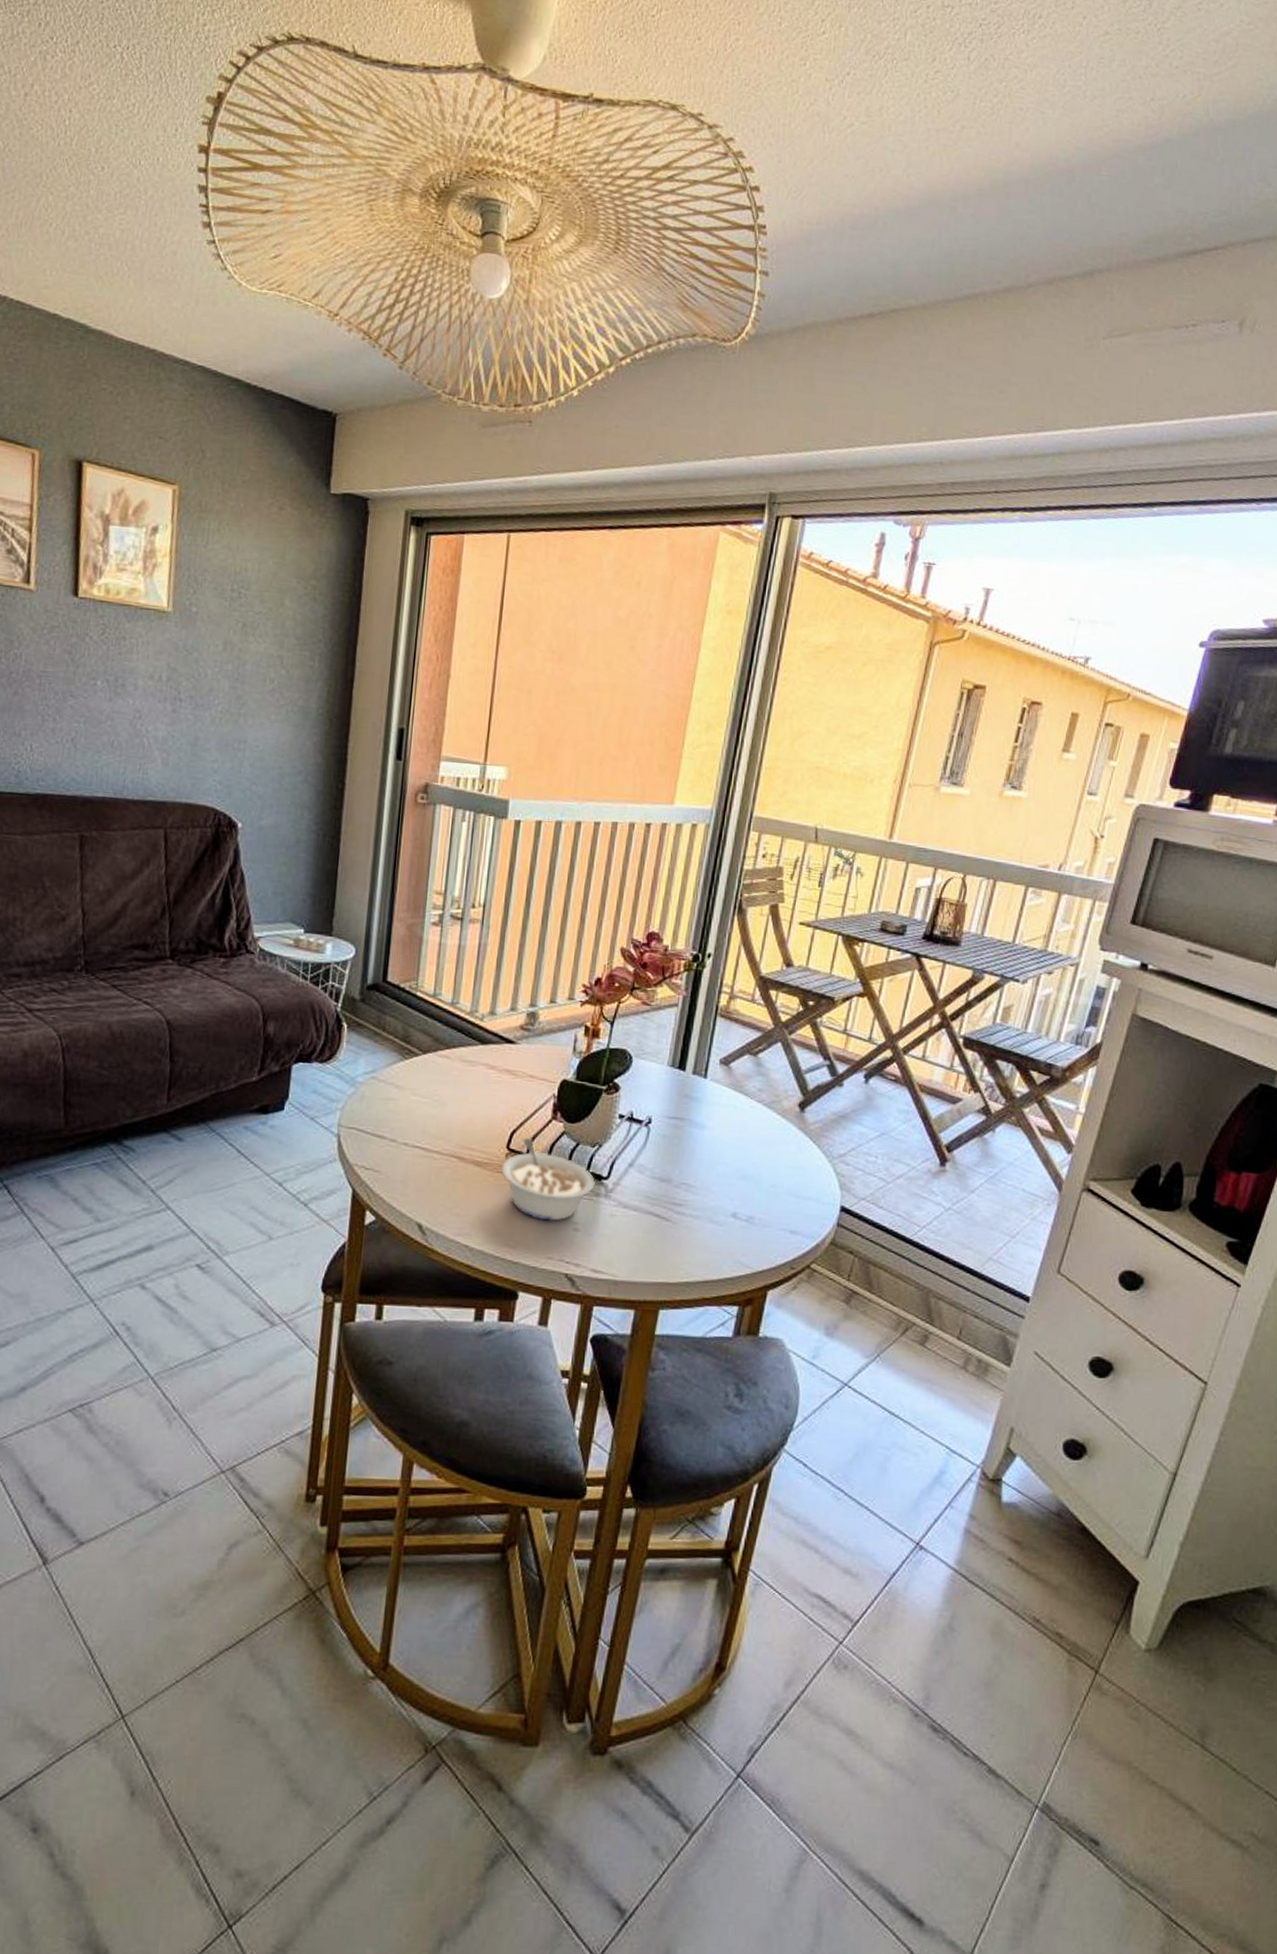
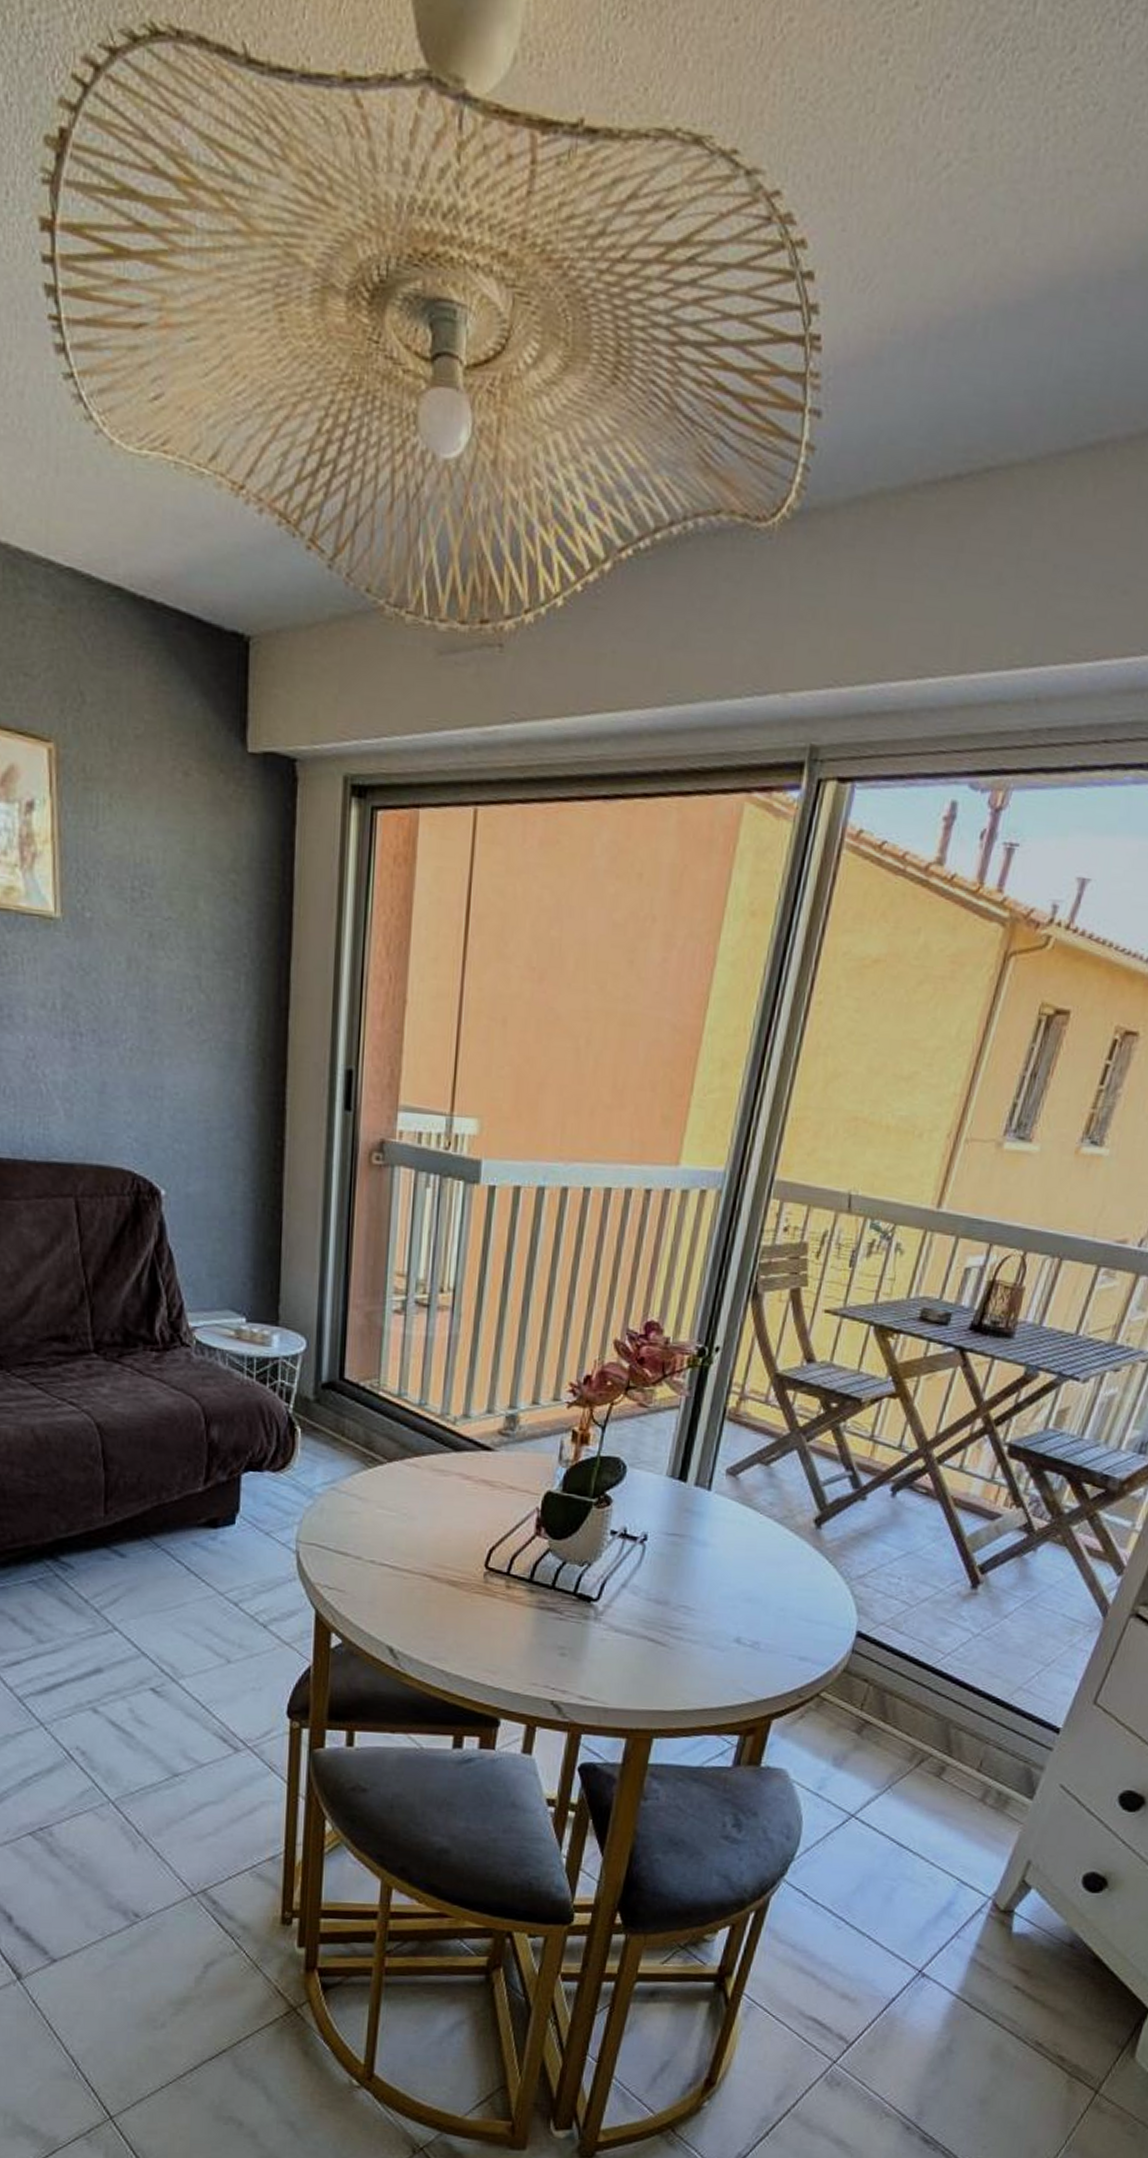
legume: present [501,1137,595,1221] -> none [480,1555,583,1645]

